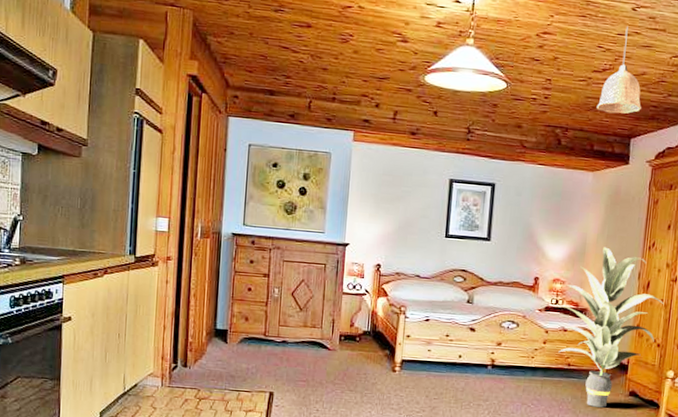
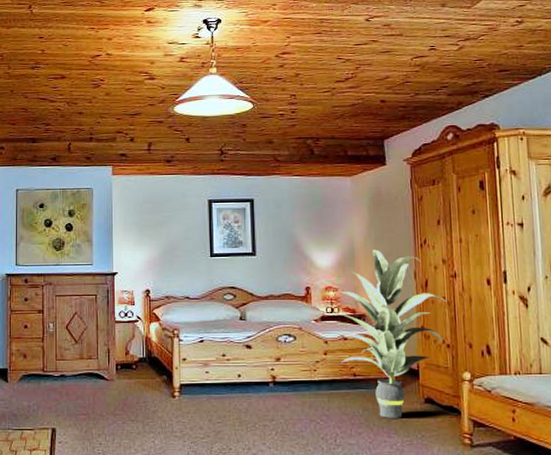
pendant lamp: present [596,27,641,114] -> none [344,37,390,119]

